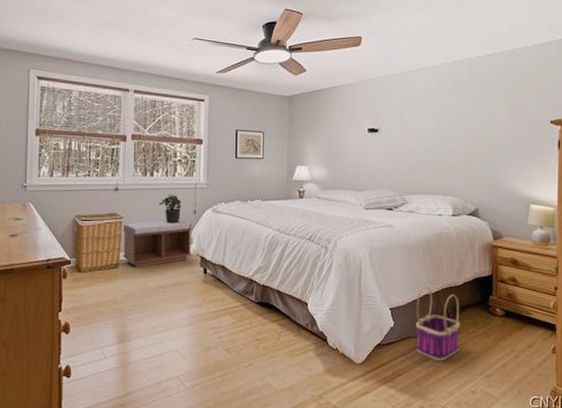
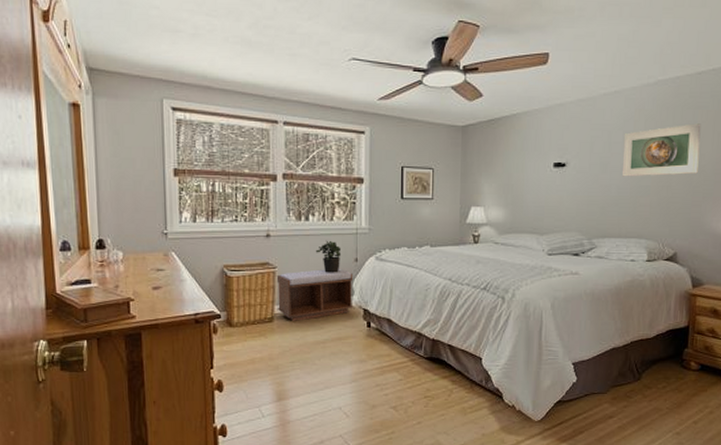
basket: present [415,287,460,361] -> none [600,339,650,418]
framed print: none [427,97,493,142] -> present [622,123,701,177]

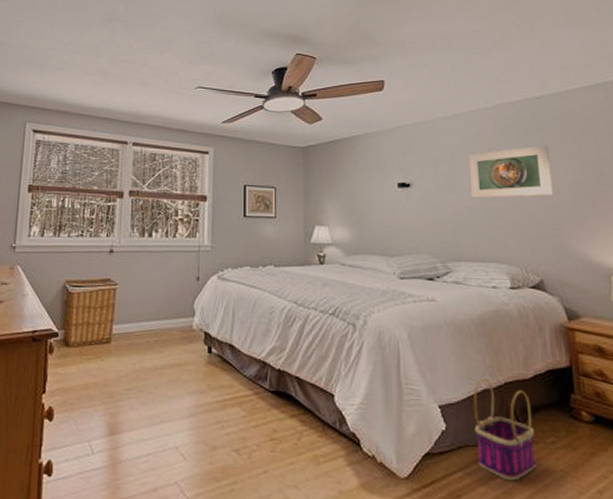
bench: present [276,268,354,321] -> none [116,287,195,343]
potted plant: present [316,240,342,273] -> none [158,257,183,292]
basket: none [600,339,650,418] -> present [473,379,536,481]

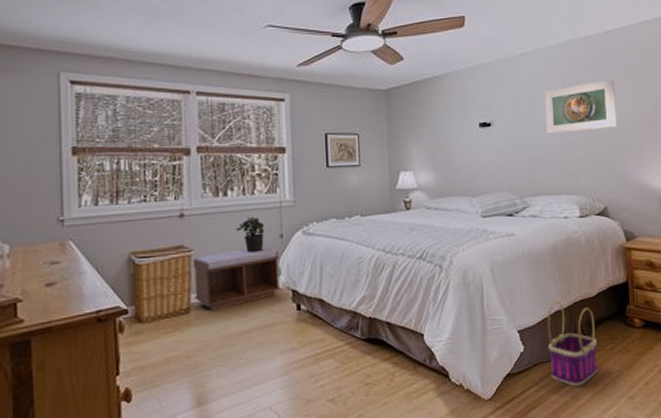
bench: none [116,287,195,343] -> present [192,246,281,310]
potted plant: none [158,257,183,292] -> present [237,216,265,253]

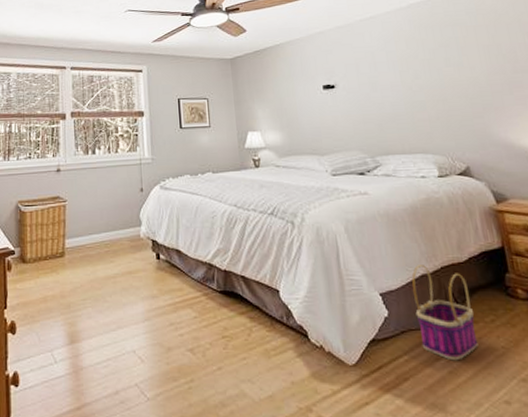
bench: present [192,246,281,310] -> none [67,199,142,255]
potted plant: present [237,216,265,253] -> none [103,172,127,204]
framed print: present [544,79,617,134] -> none [387,39,471,94]

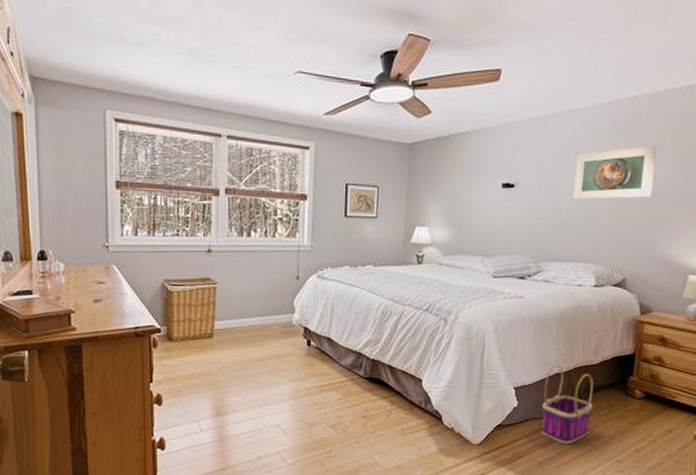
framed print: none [387,39,471,94] -> present [573,145,657,200]

